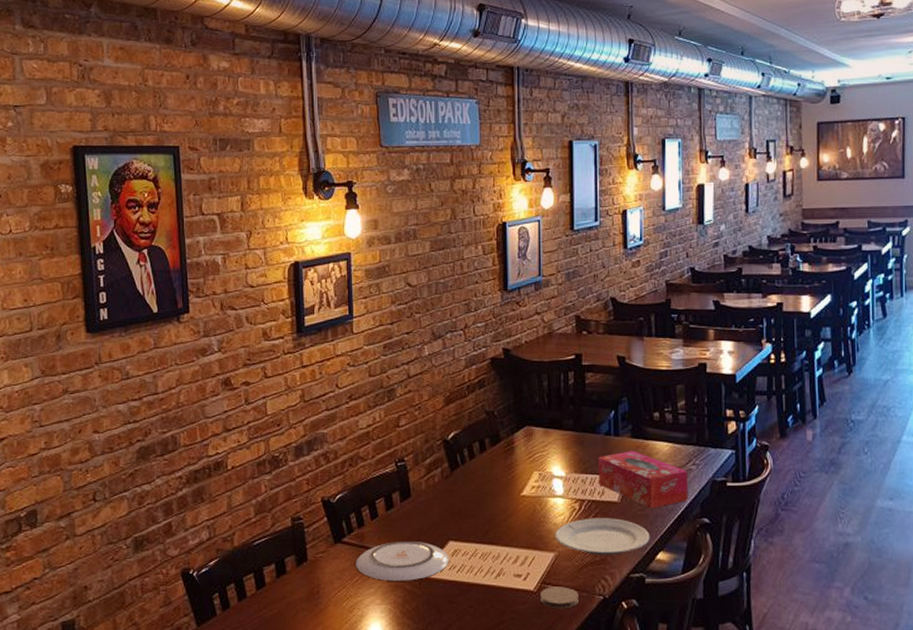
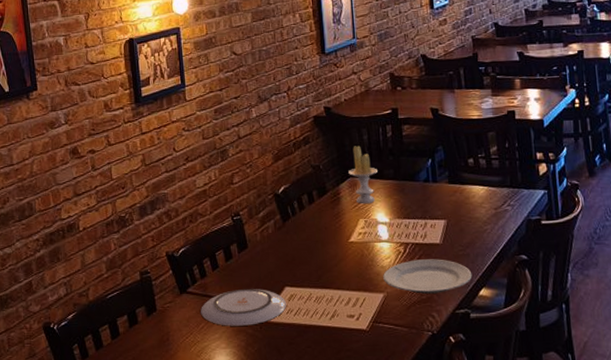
candle: none [525,392,556,456] -> present [348,146,378,205]
coaster: present [540,586,579,609] -> none [373,324,409,346]
tissue box: present [598,451,688,509] -> none [419,195,506,249]

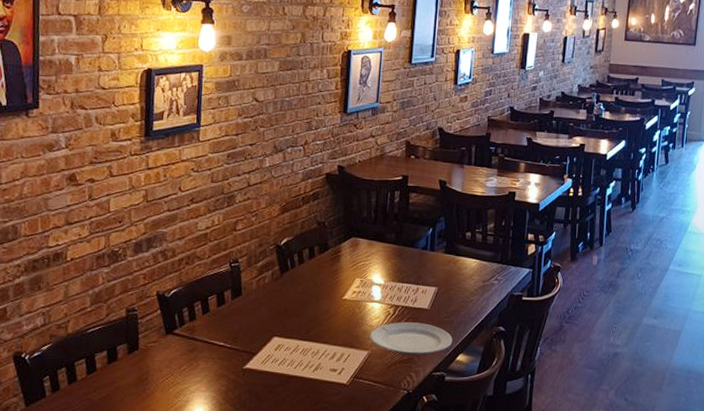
plate: present [201,289,287,326] -> none [185,335,273,371]
candle: present [348,146,378,205] -> none [352,207,380,265]

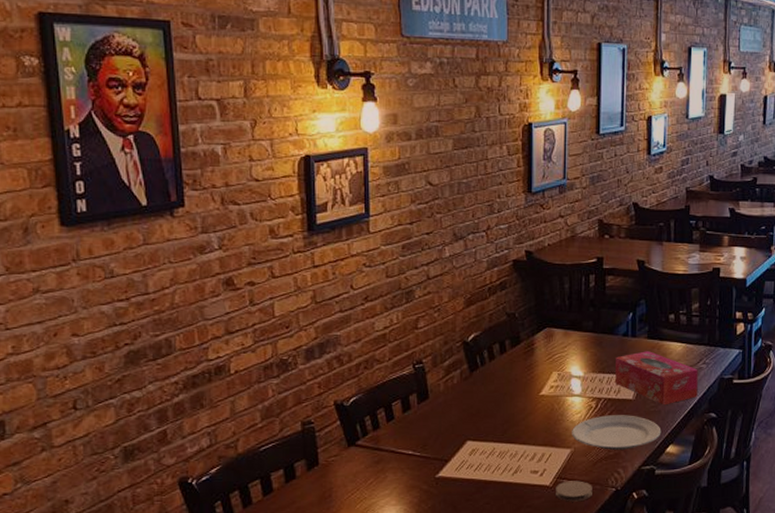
coaster: none [352,381,386,401] -> present [556,481,592,502]
tissue box: none [413,264,490,317] -> present [615,351,698,406]

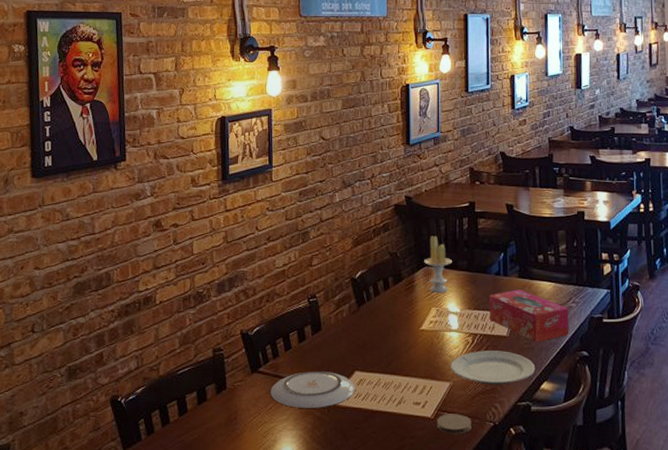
plate: none [370,442,467,482] -> present [270,371,356,408]
candle: none [545,294,576,357] -> present [424,236,452,294]

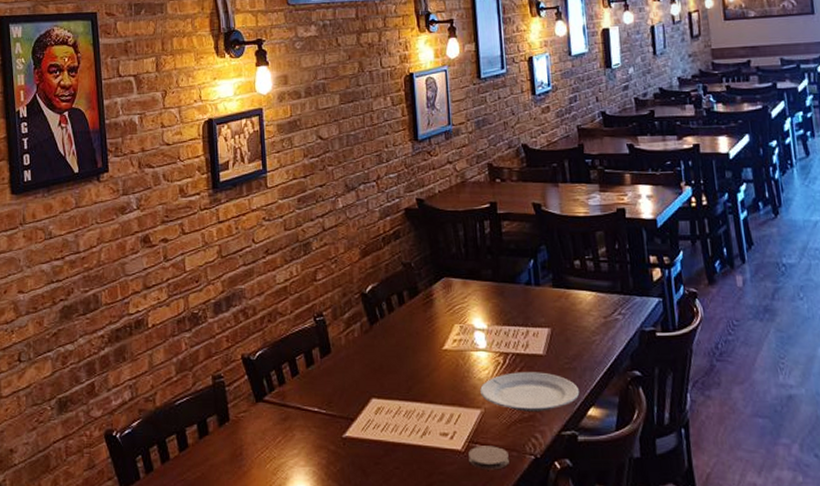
plate: present [270,371,356,408] -> none [278,400,373,441]
candle: present [424,236,452,294] -> none [442,242,474,308]
tissue box: present [489,290,569,343] -> none [520,301,617,362]

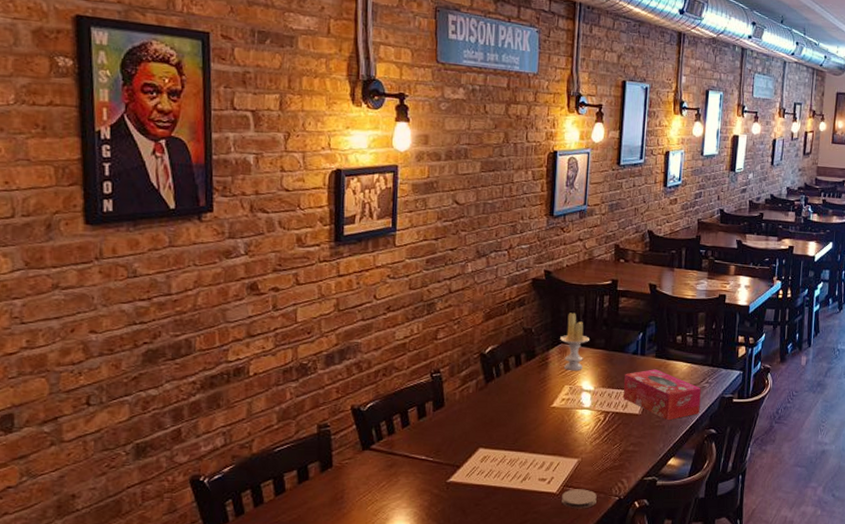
candle: none [442,242,474,308] -> present [560,312,589,371]
plate: present [480,372,580,412] -> none [580,428,665,461]
tissue box: none [520,301,617,362] -> present [623,369,701,421]

